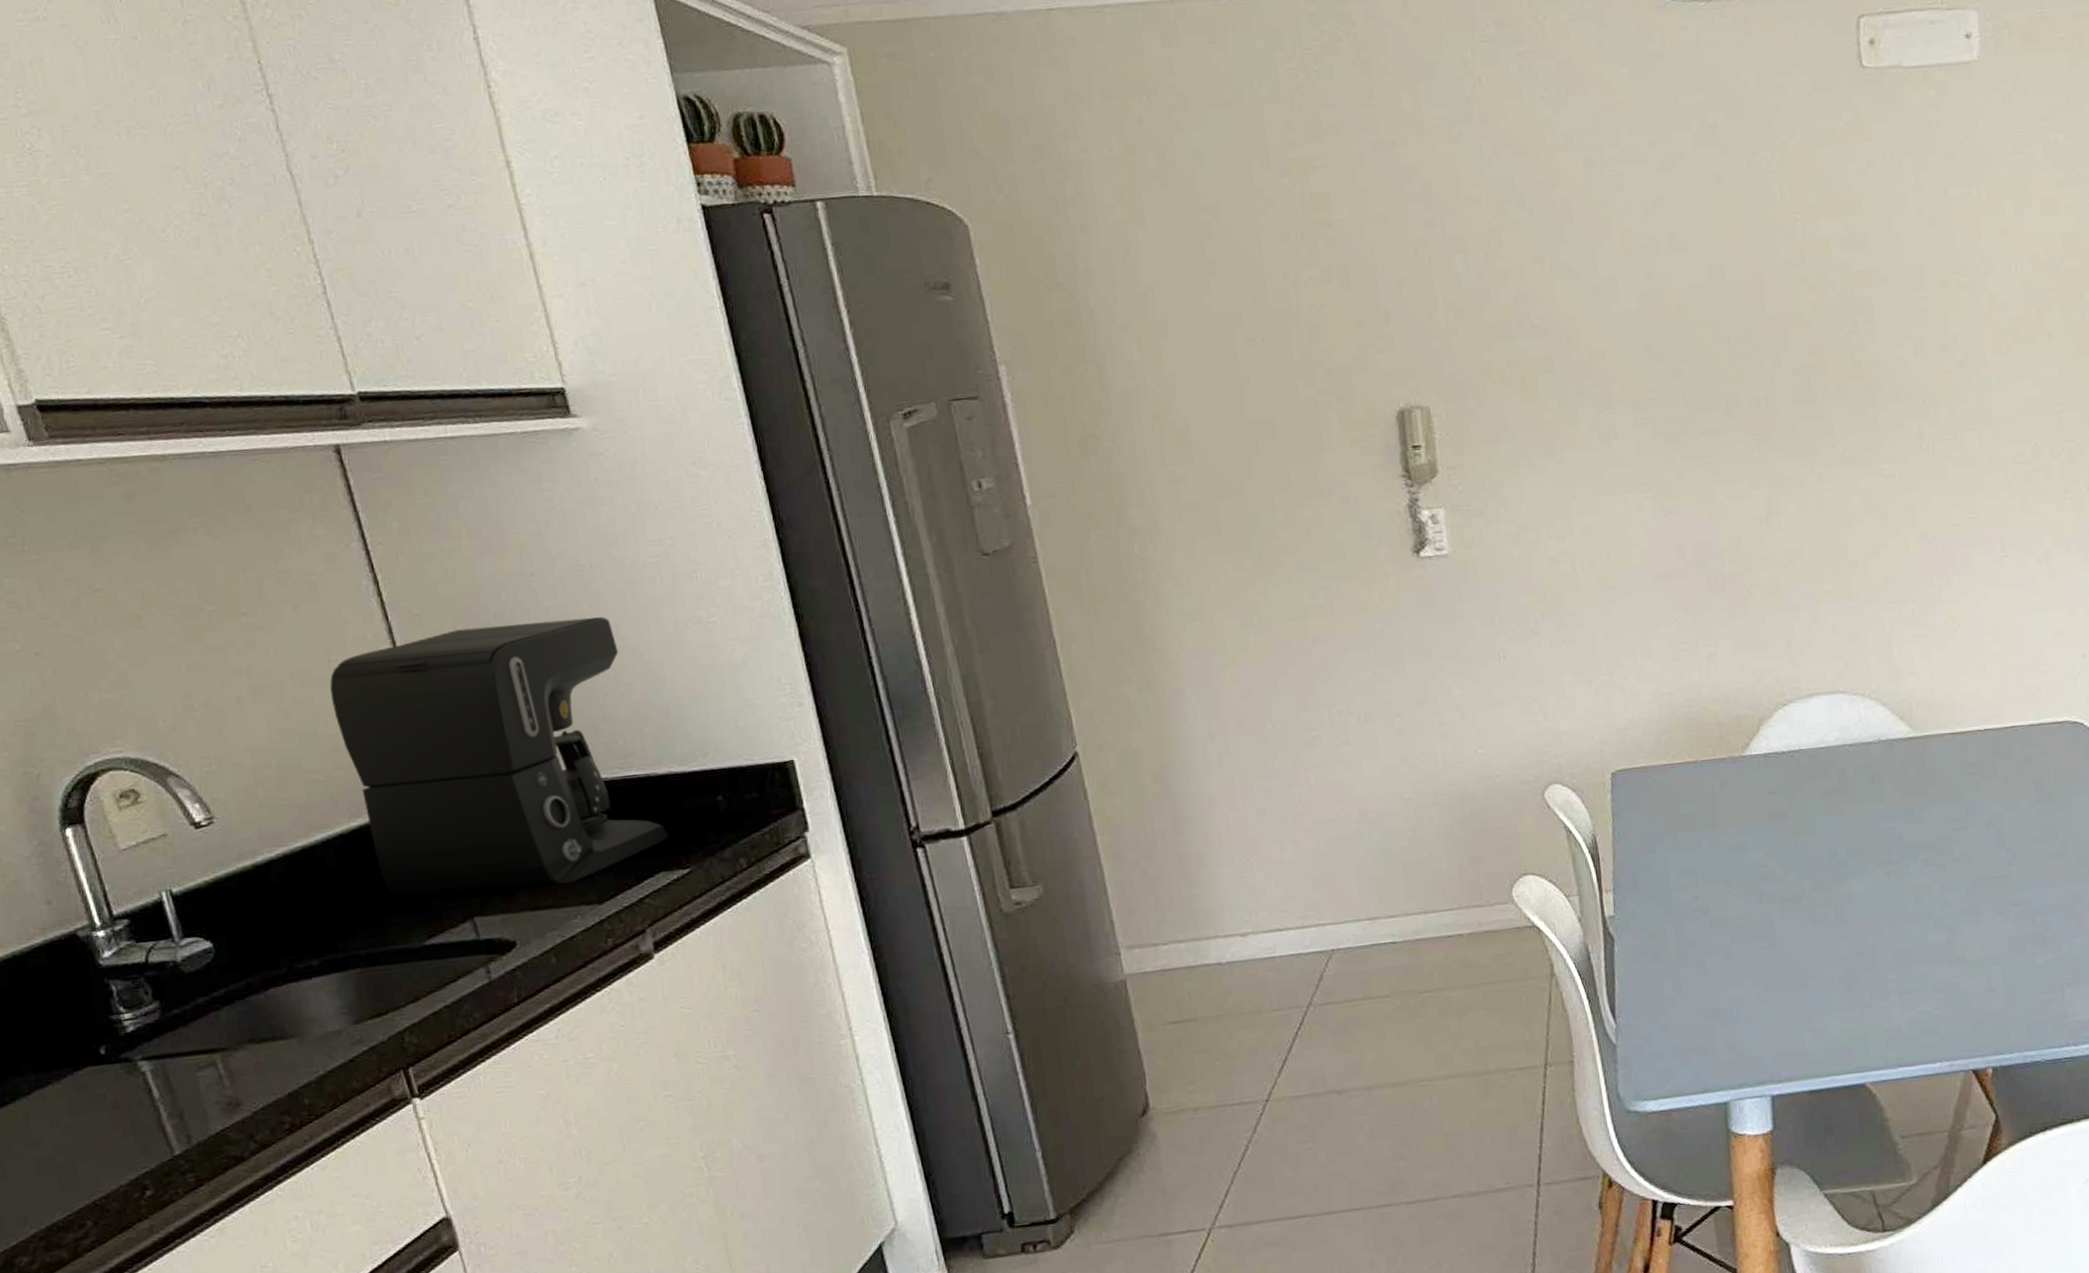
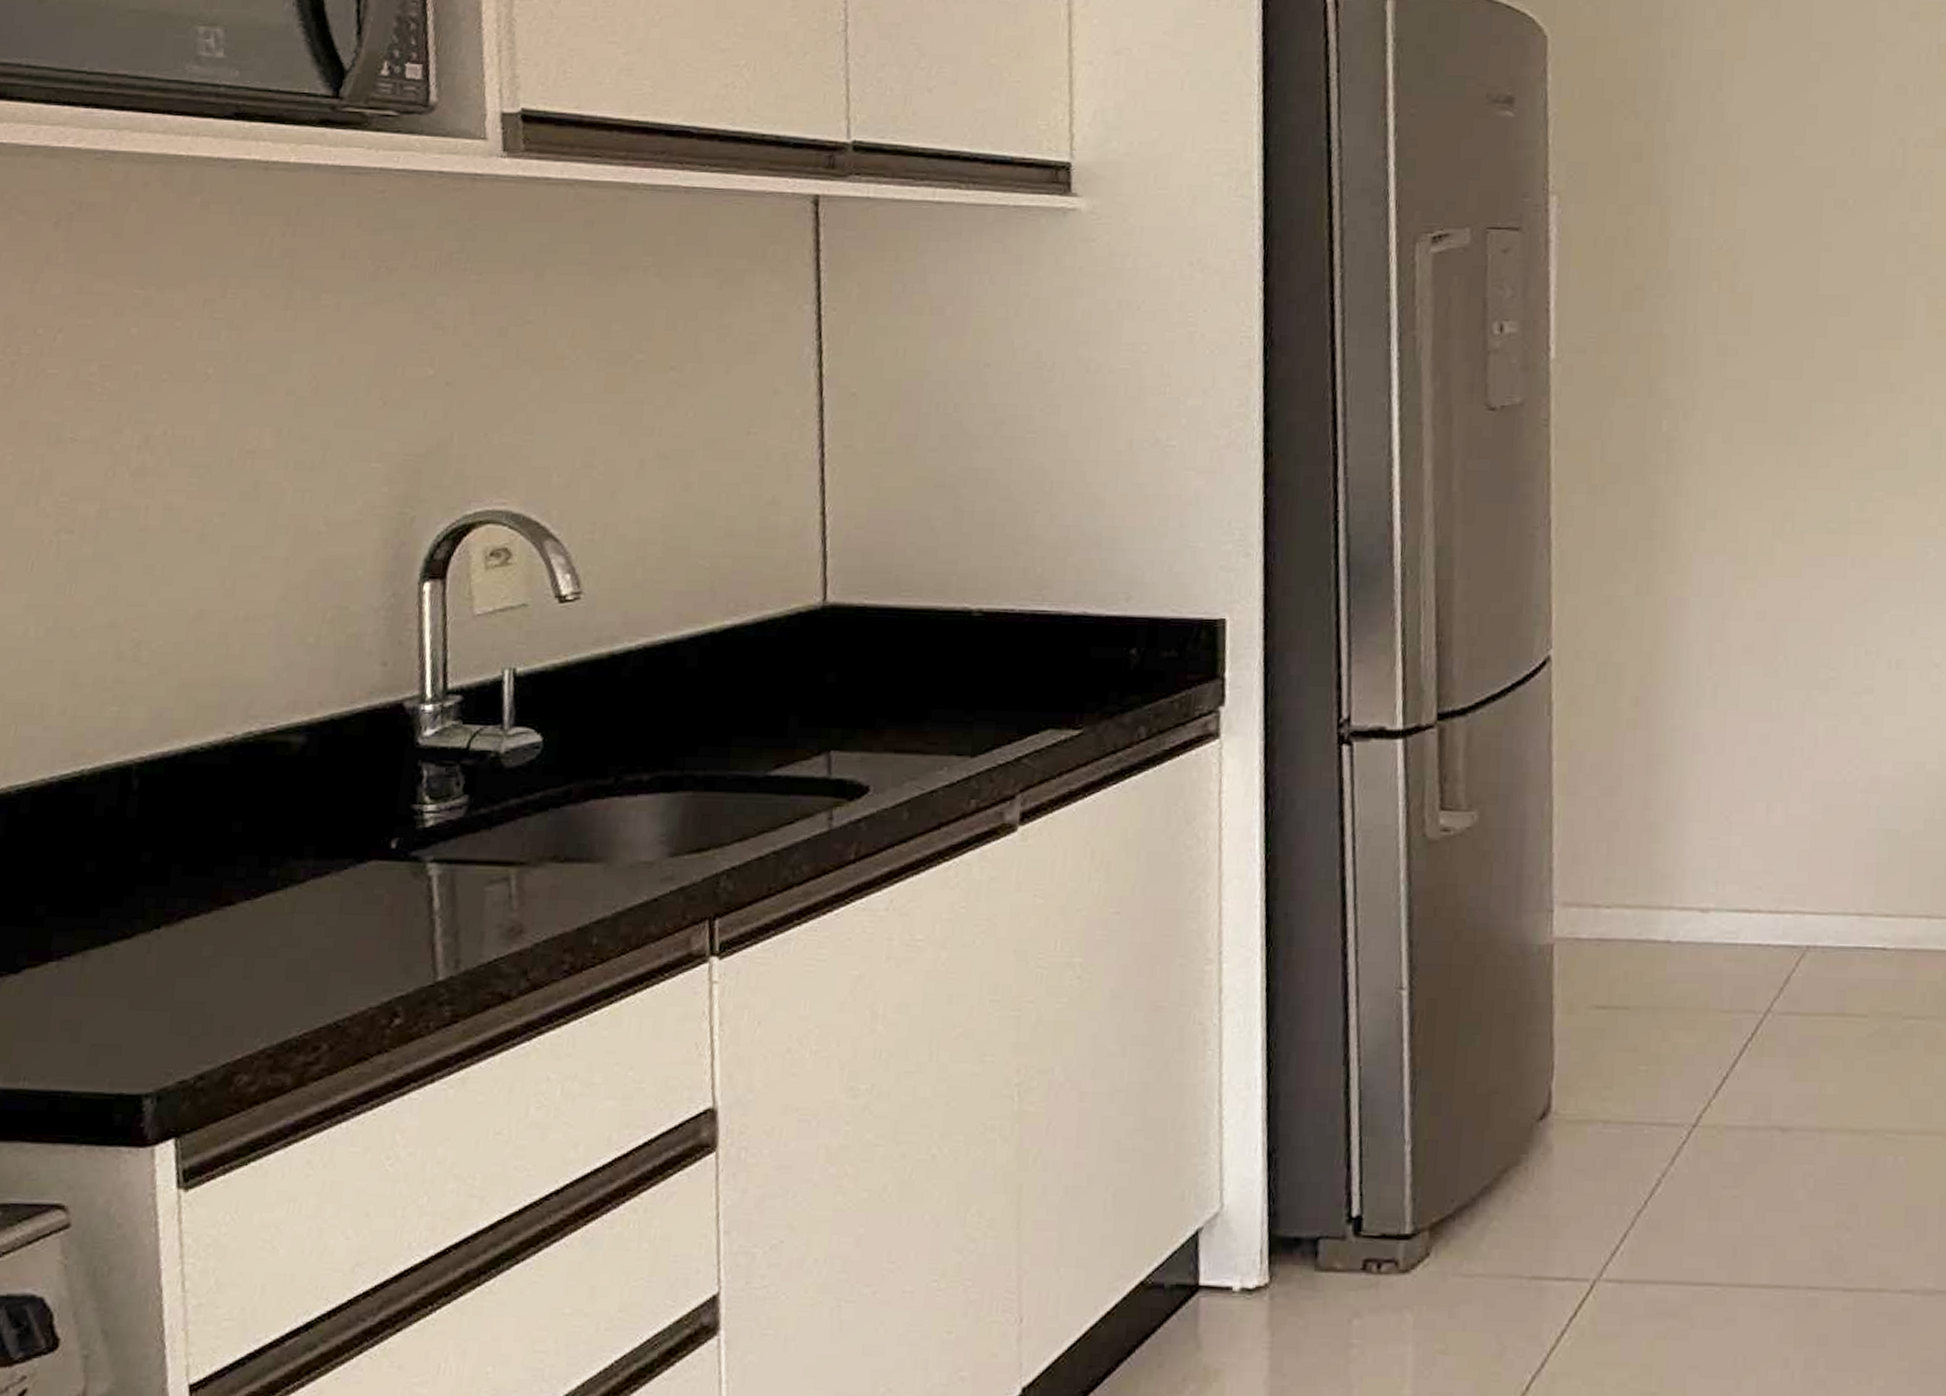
coffee maker: present [330,617,669,901] -> none [739,417,1067,728]

